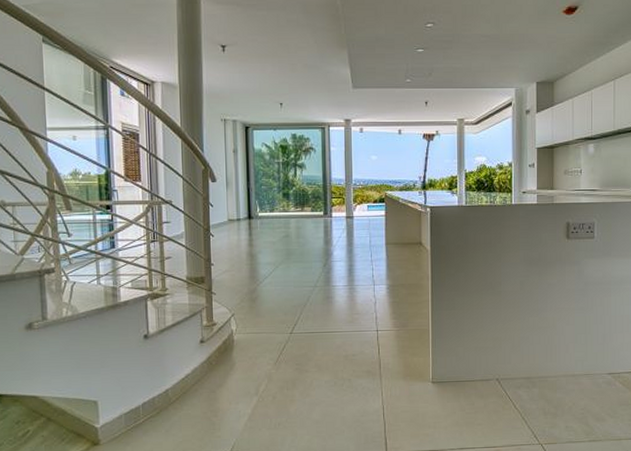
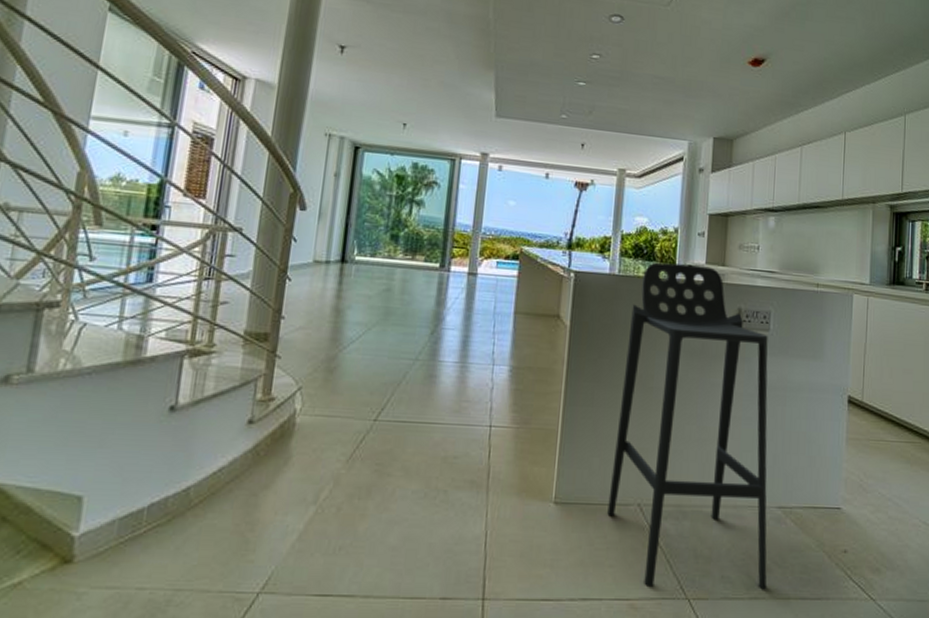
bar stool: none [473,191,602,438] -> present [607,262,768,590]

